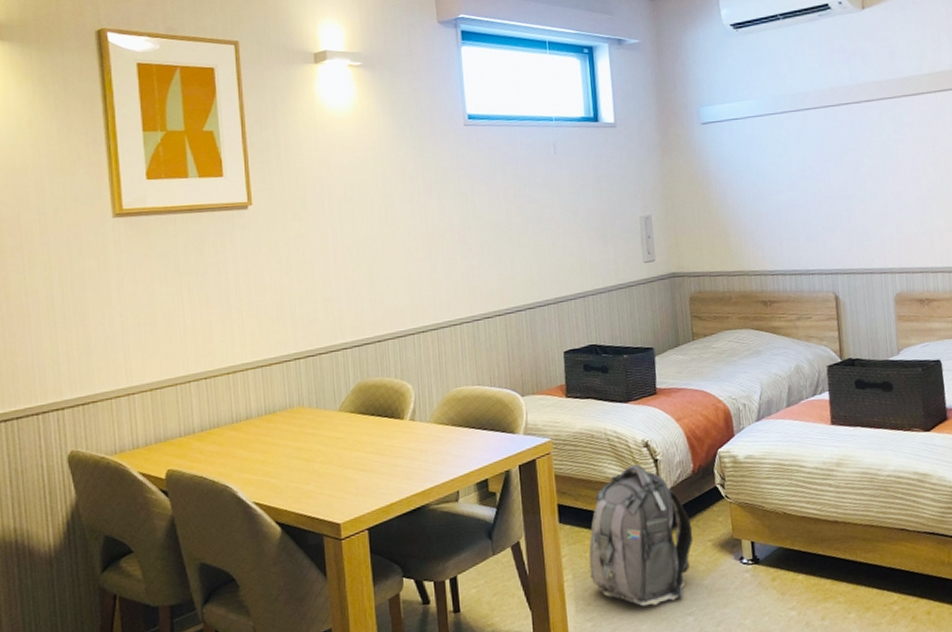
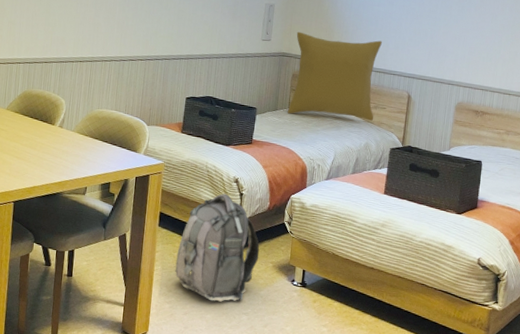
pillow: none [684,236,800,347] -> present [287,31,382,121]

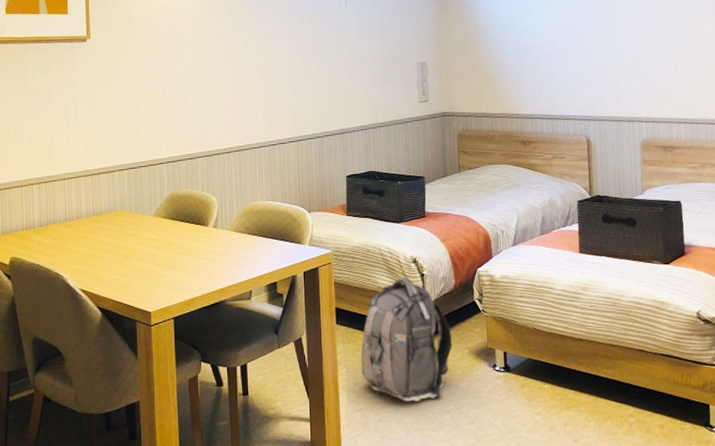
pillow: present [287,31,382,121] -> none [455,85,554,178]

